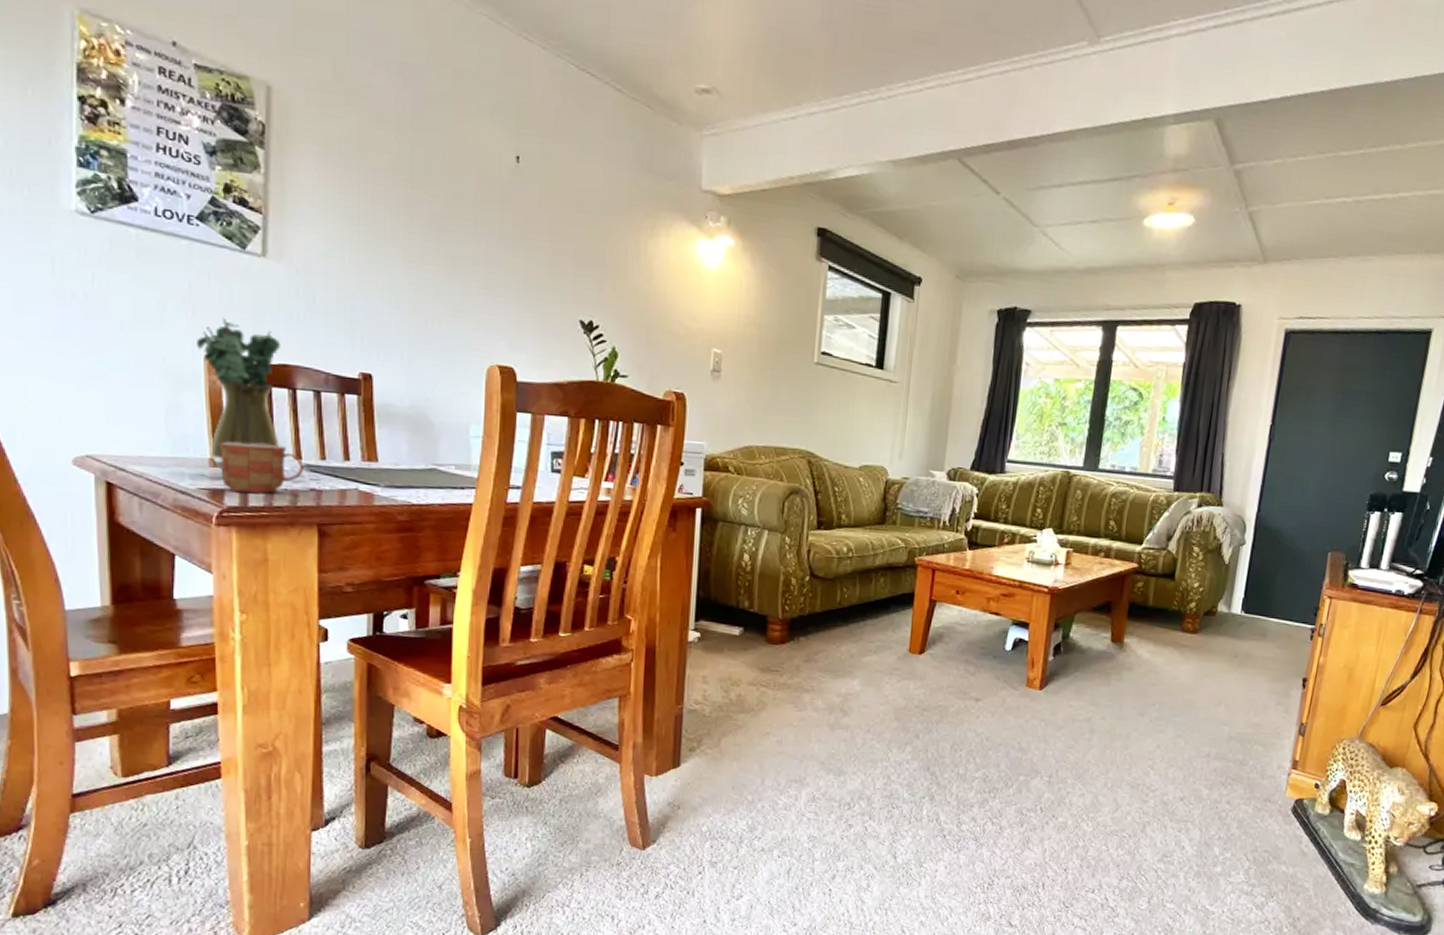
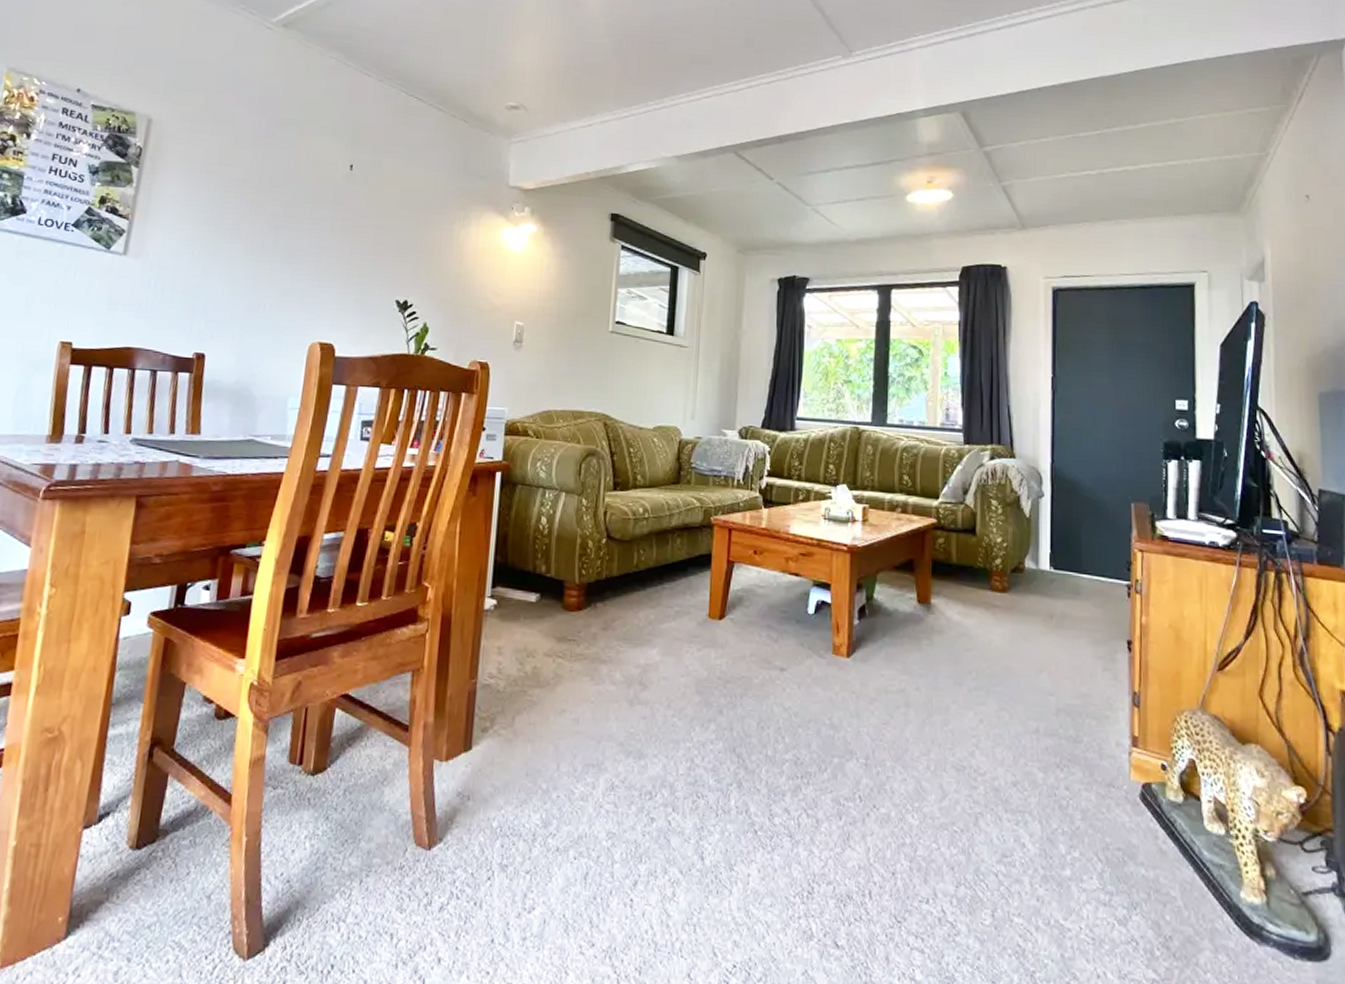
vase: present [197,317,282,471] -> none [49,307,128,447]
mug: present [219,442,304,494] -> none [54,419,132,468]

